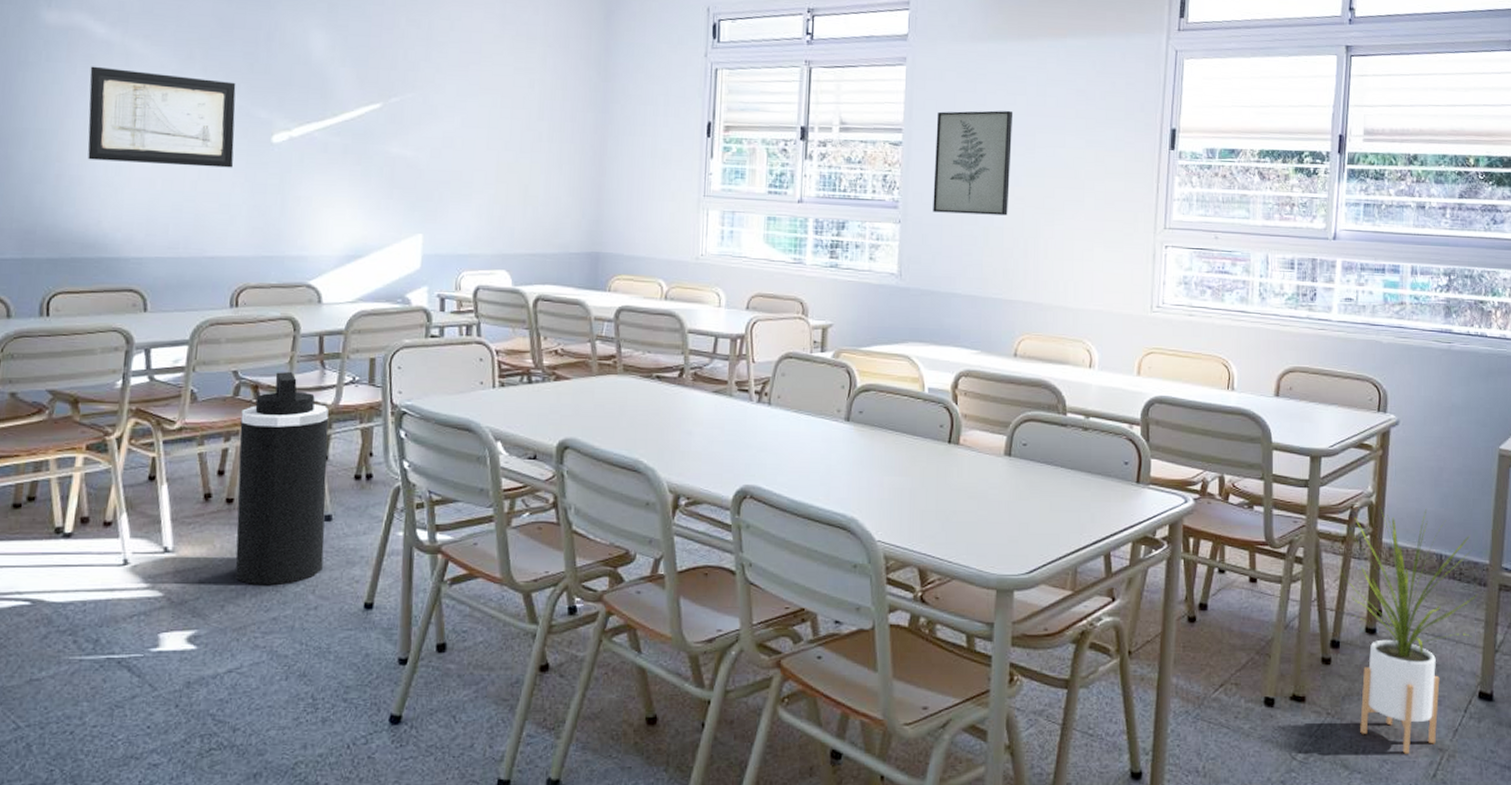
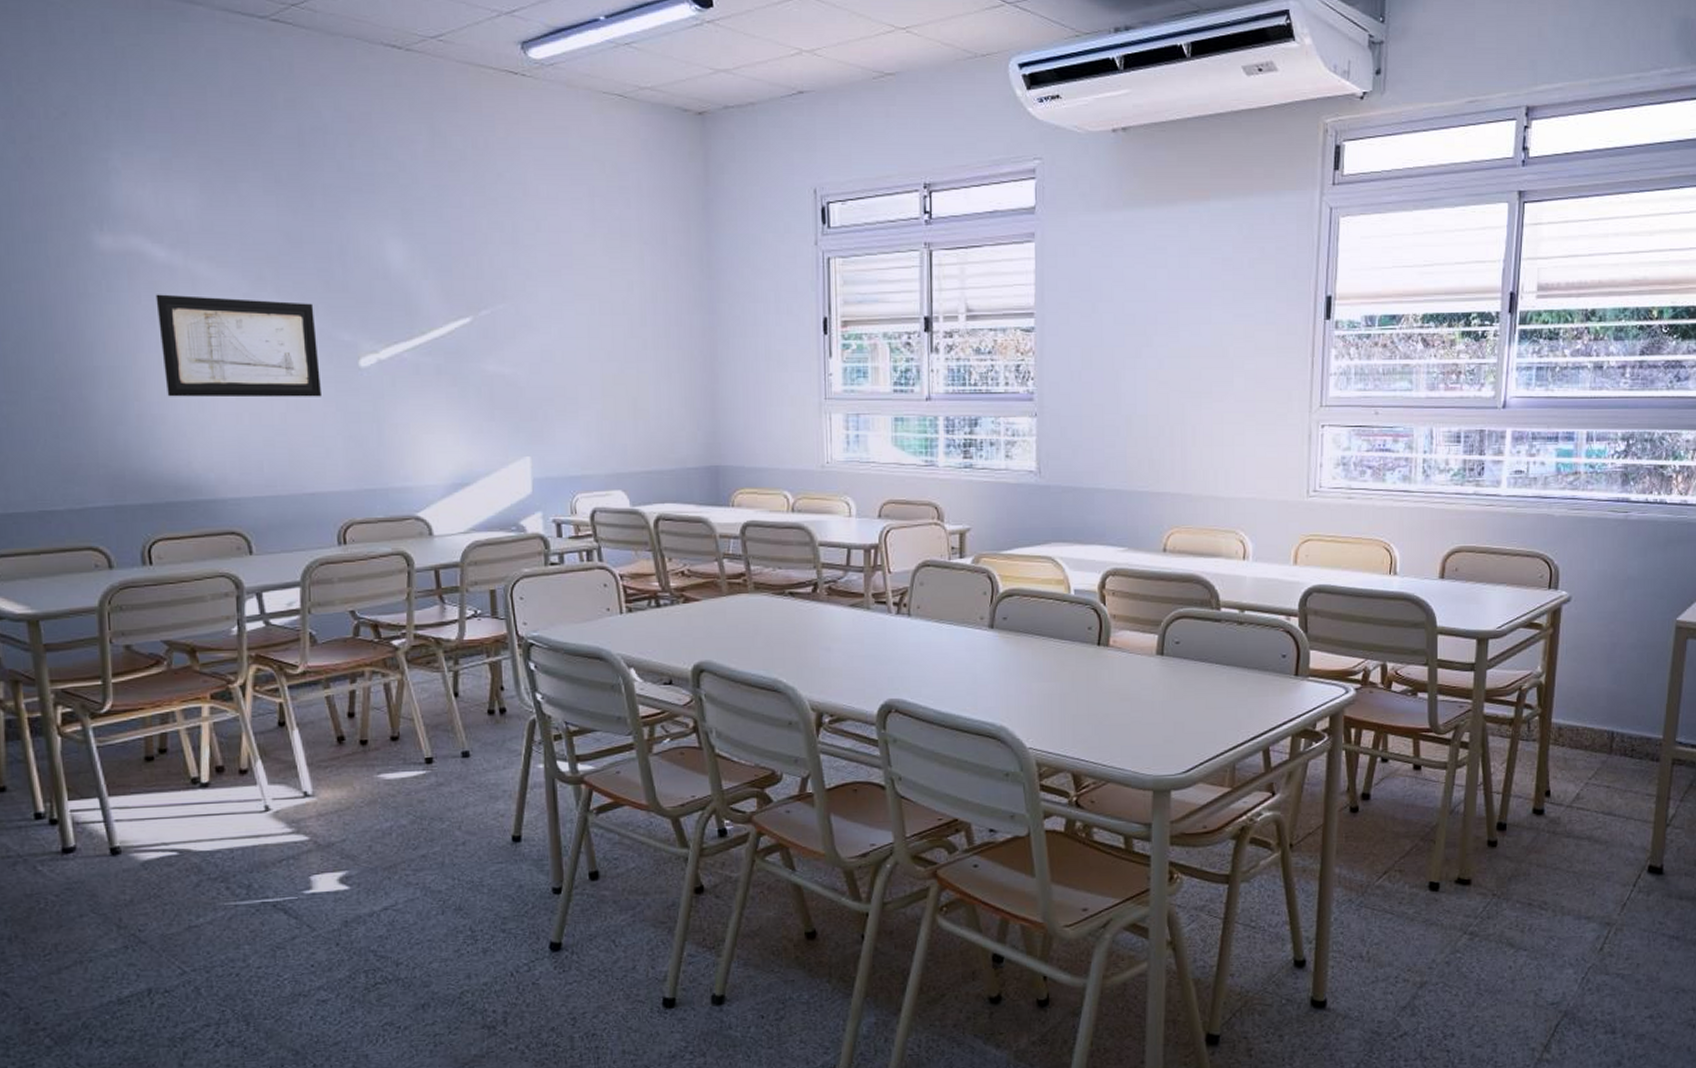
trash can: present [235,372,329,585] -> none [364,609,466,824]
wall art: present [933,110,1014,216] -> none [1070,286,1154,403]
house plant: present [1343,507,1478,754] -> none [1510,687,1650,930]

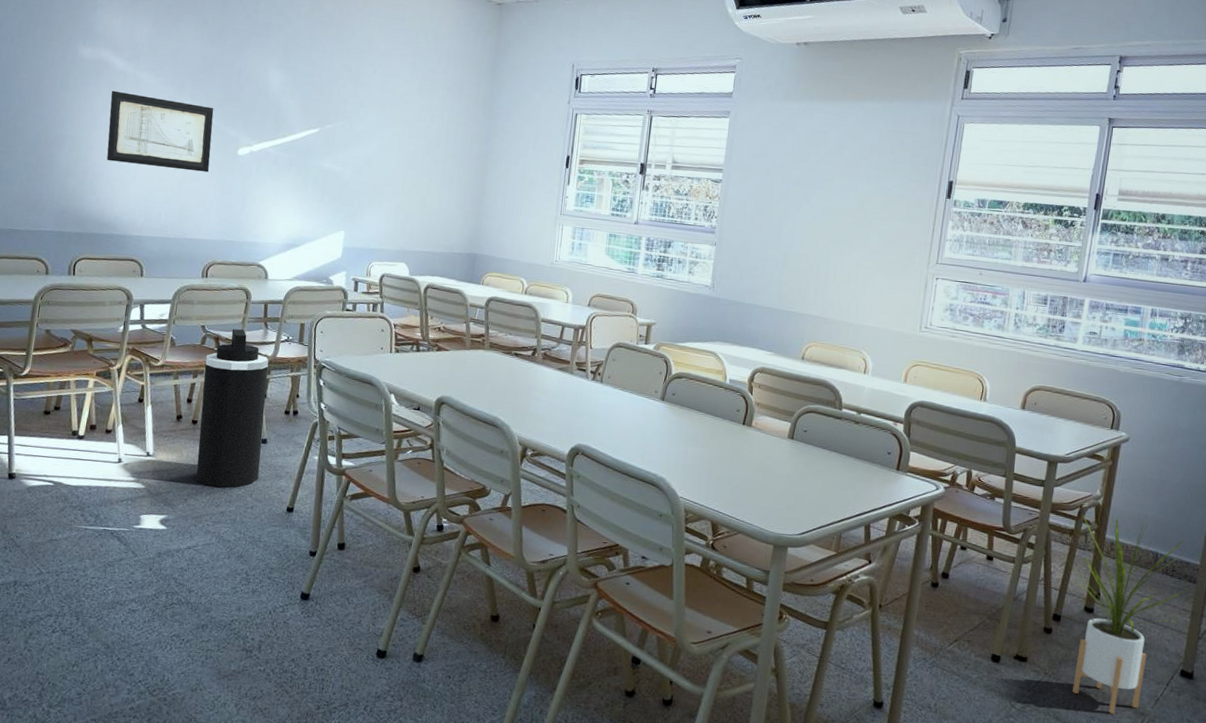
trash can: none [364,609,466,824] -> present [196,329,269,488]
house plant: none [1510,687,1650,930] -> present [1068,508,1187,714]

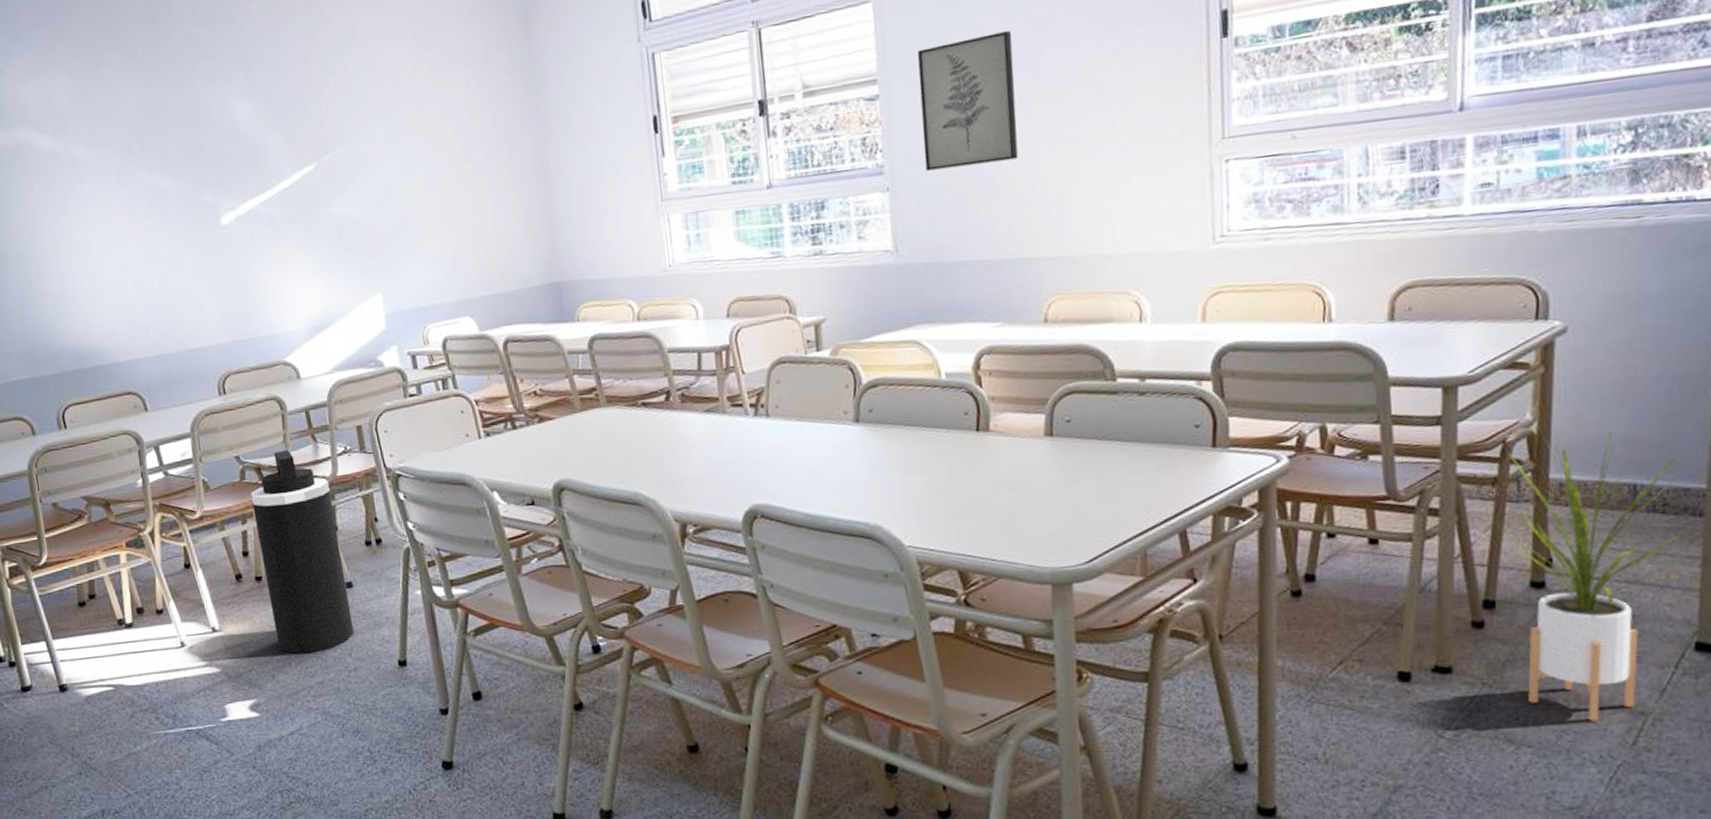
wall art: present [106,90,214,172] -> none [45,170,192,274]
wall art: none [743,157,816,245] -> present [917,30,1018,171]

